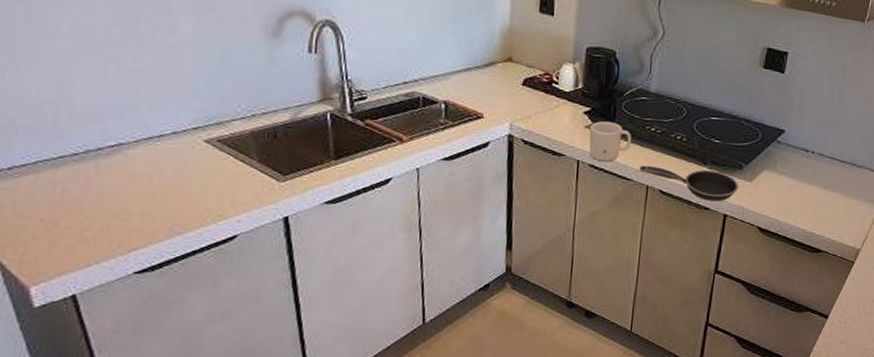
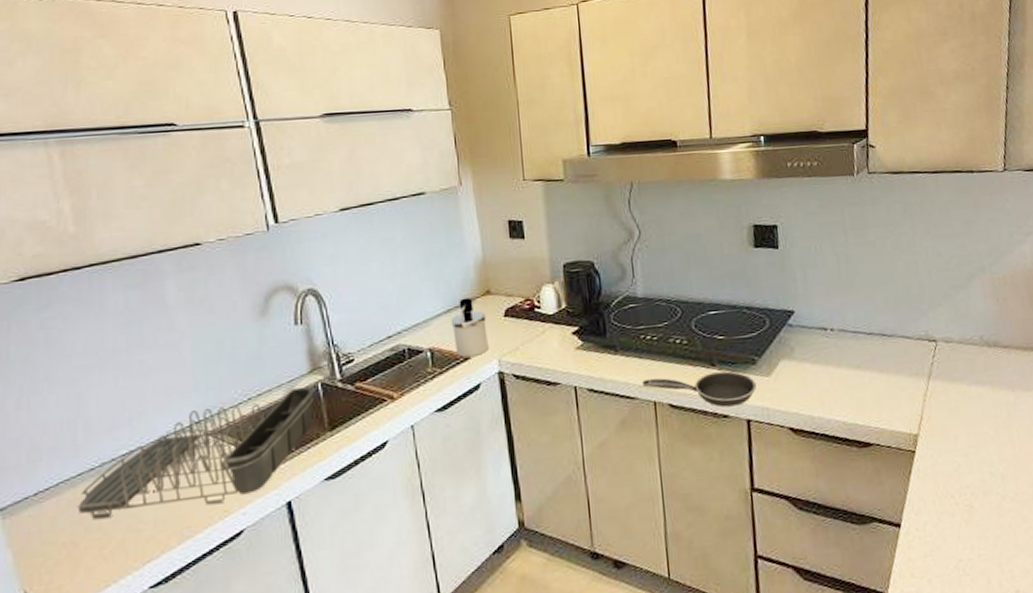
dish rack: none [57,114,322,208] -> present [77,387,314,519]
soap dispenser: none [469,60,505,116] -> present [451,297,488,357]
mug: present [589,121,632,162] -> none [581,337,629,384]

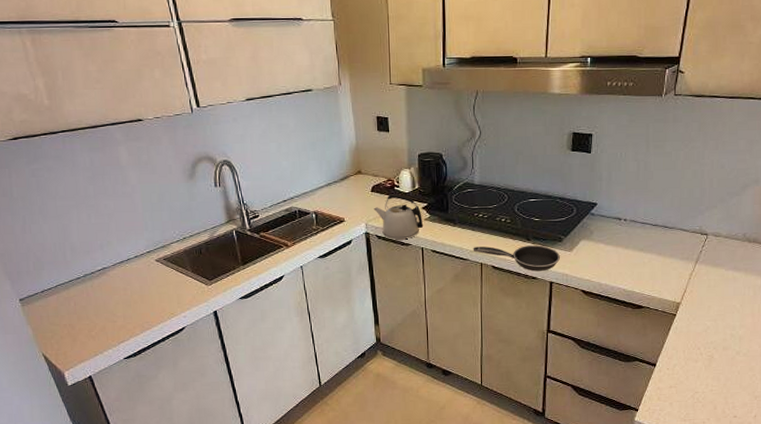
dish rack: present [77,387,314,519] -> none [71,233,231,311]
soap dispenser: present [451,297,488,357] -> none [330,175,358,220]
kettle: none [508,317,575,380] -> present [373,194,424,241]

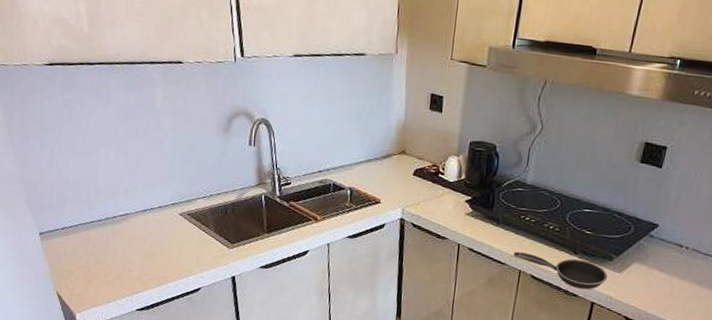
kettle: present [373,194,424,241] -> none [412,180,464,234]

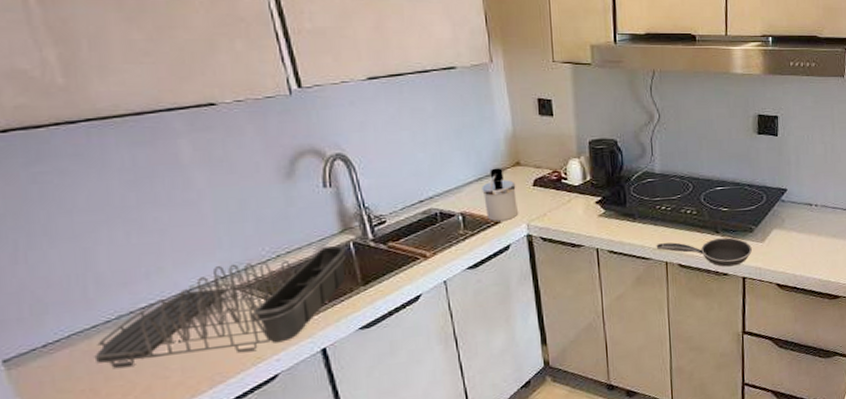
dish rack: none [90,195,259,266] -> present [94,246,347,368]
soap dispenser: none [369,152,399,202] -> present [482,168,518,221]

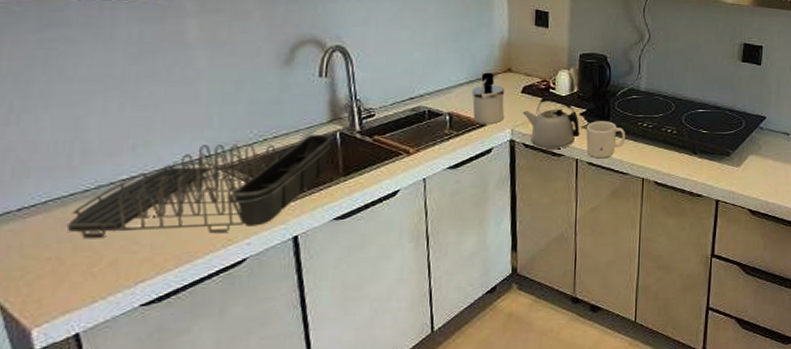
kettle: none [536,187,598,243] -> present [522,96,580,151]
mug: none [603,207,645,246] -> present [586,121,626,159]
frying pan: present [656,237,752,267] -> none [634,159,727,188]

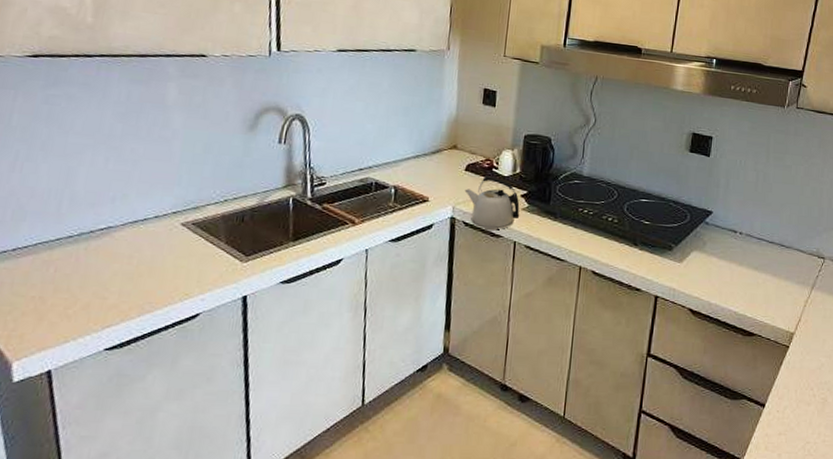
dish rack: present [66,135,332,238] -> none [50,199,285,288]
soap dispenser: present [471,72,505,124] -> none [417,148,449,200]
mug: present [586,121,626,159] -> none [525,204,566,243]

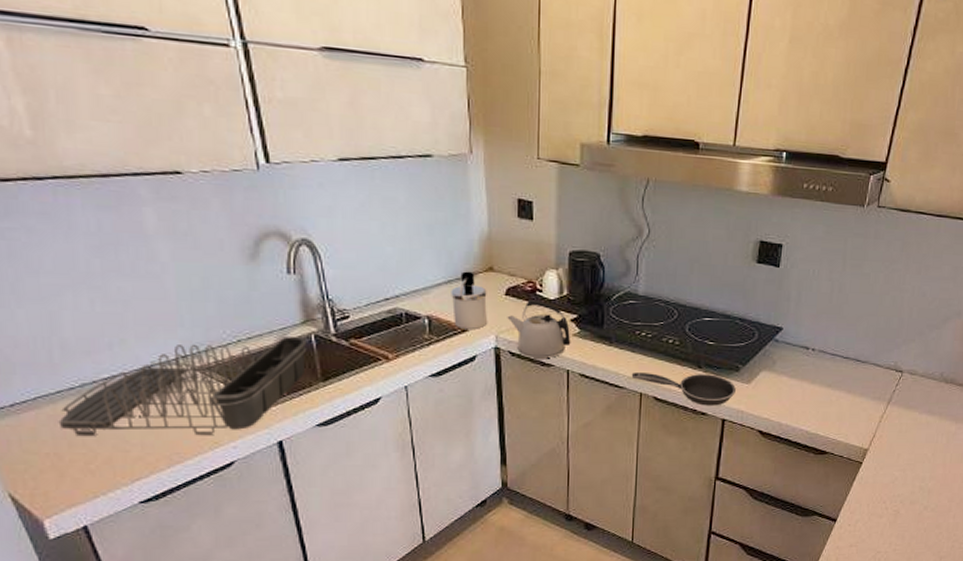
dish rack: none [50,199,285,288] -> present [58,337,307,436]
soap dispenser: none [417,148,449,200] -> present [451,271,487,329]
frying pan: none [572,247,669,283] -> present [631,373,736,406]

